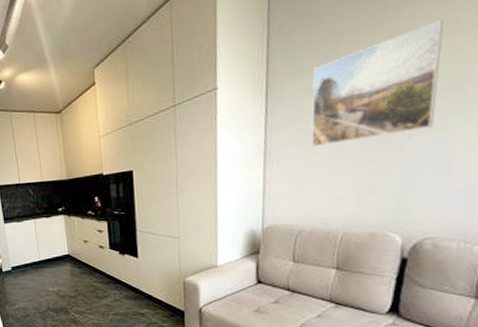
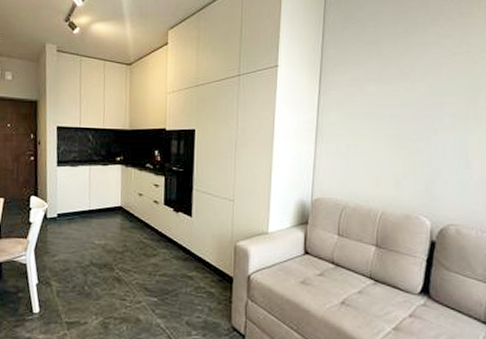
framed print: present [310,20,444,148] -> none [356,41,460,131]

